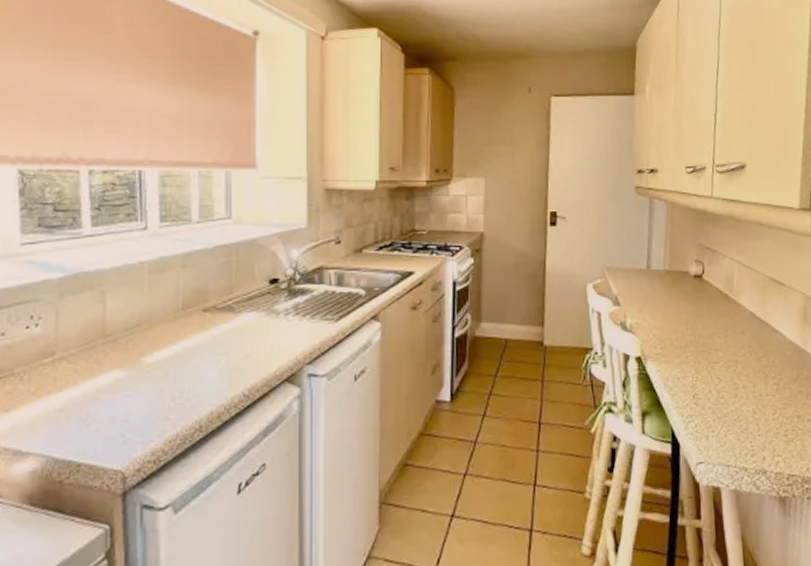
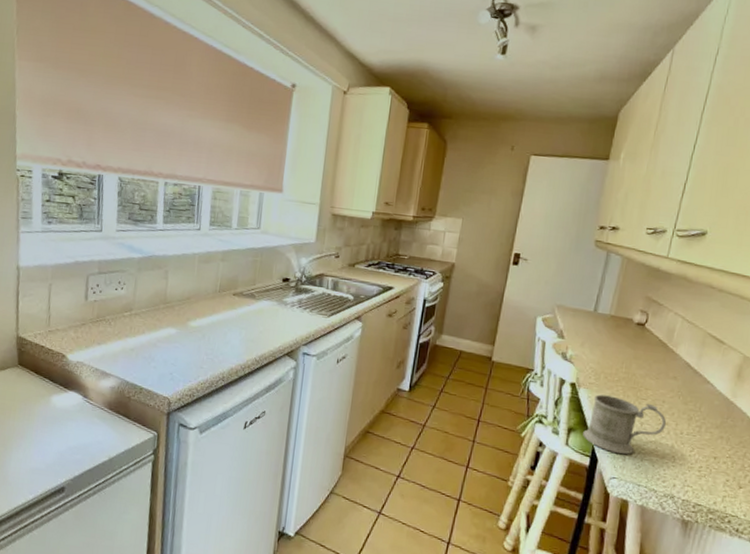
mug: none [659,365,744,433] -> present [583,394,667,455]

